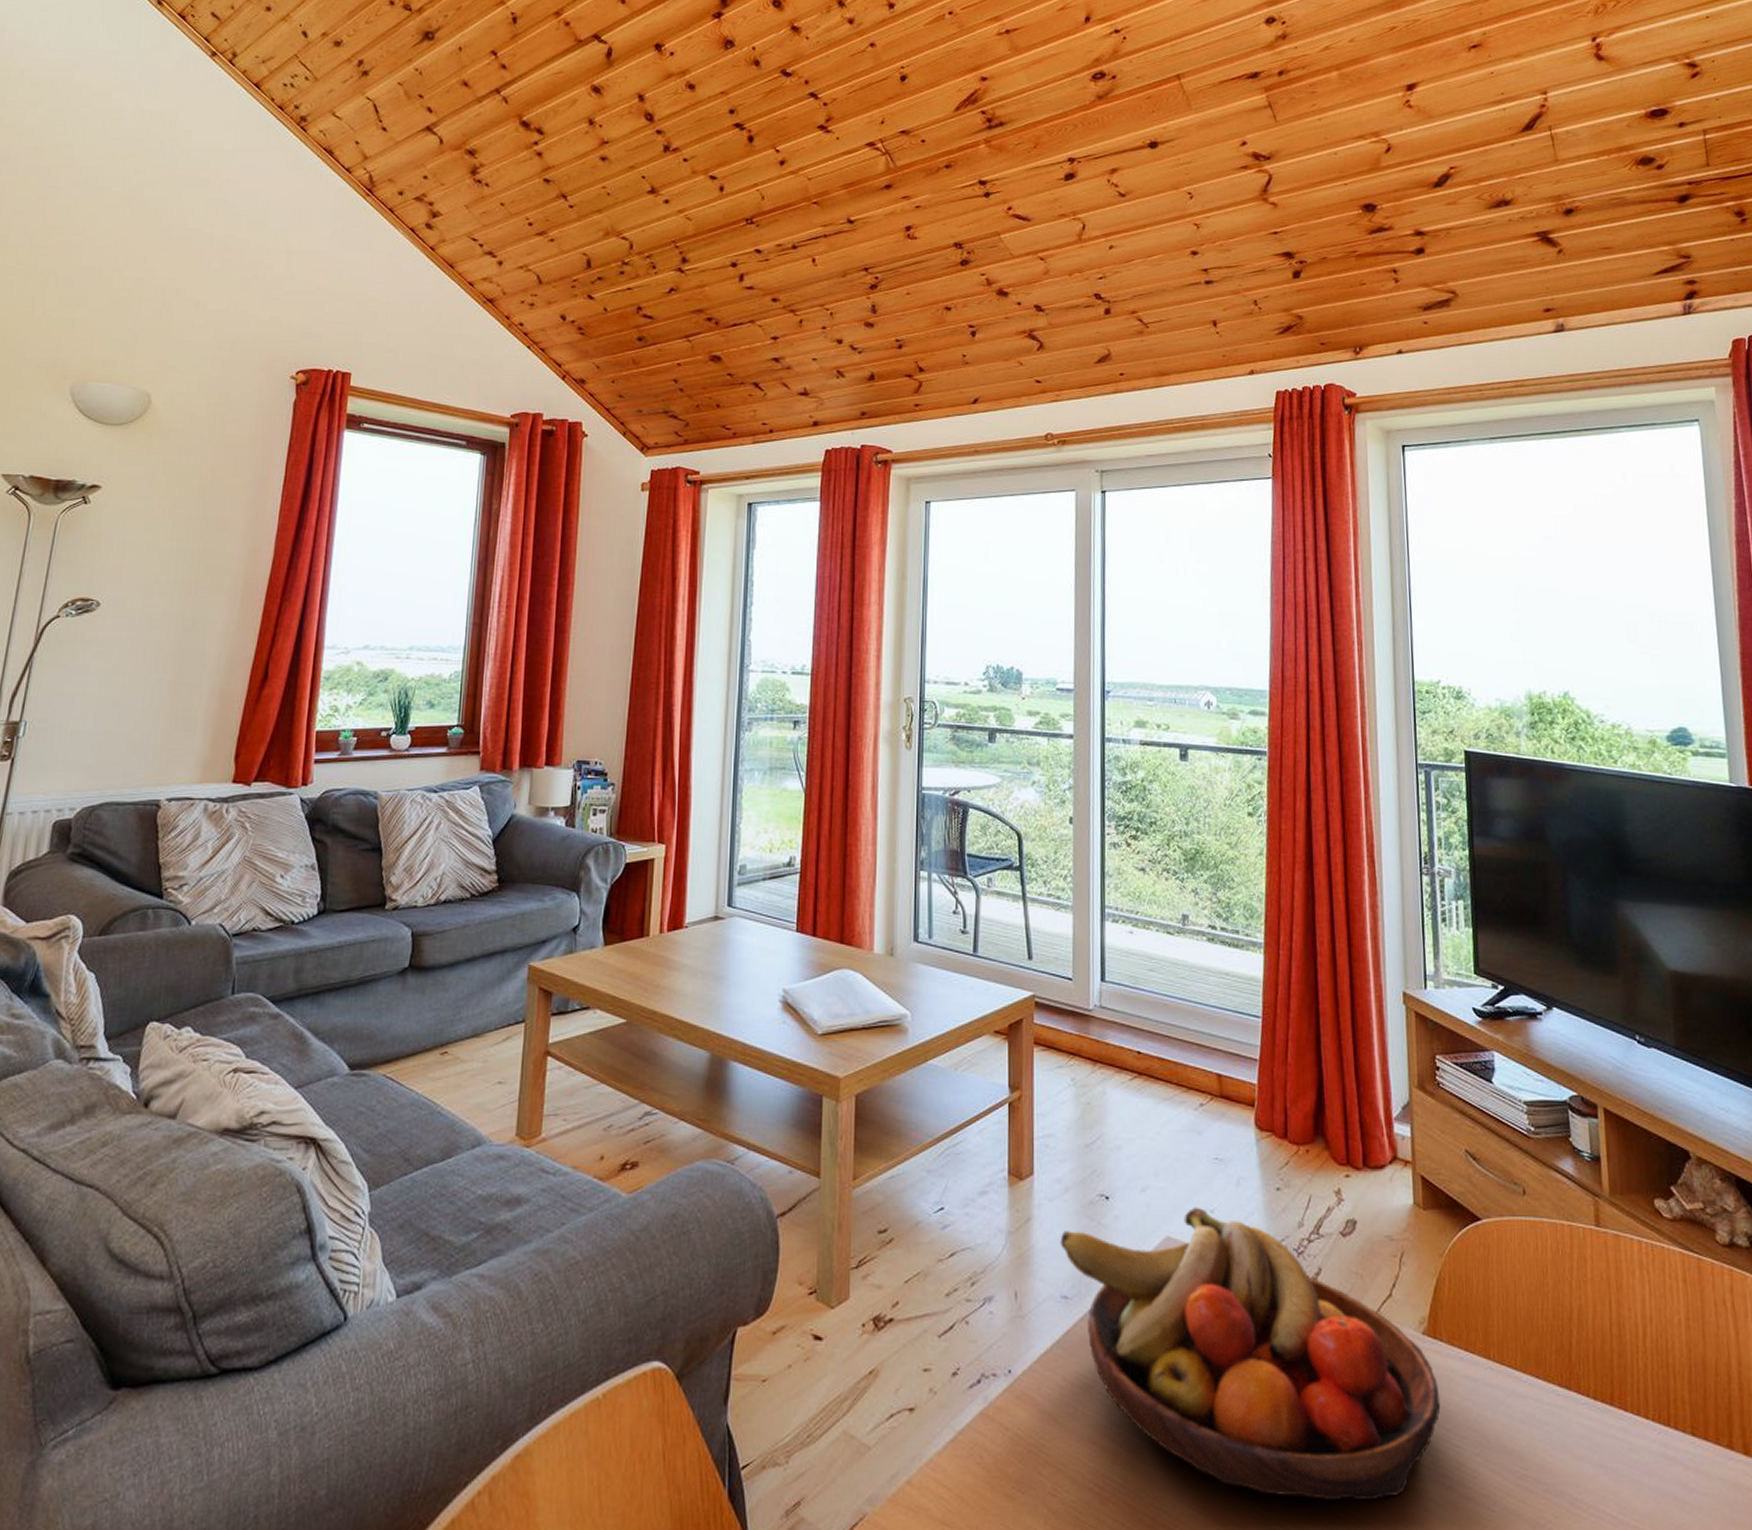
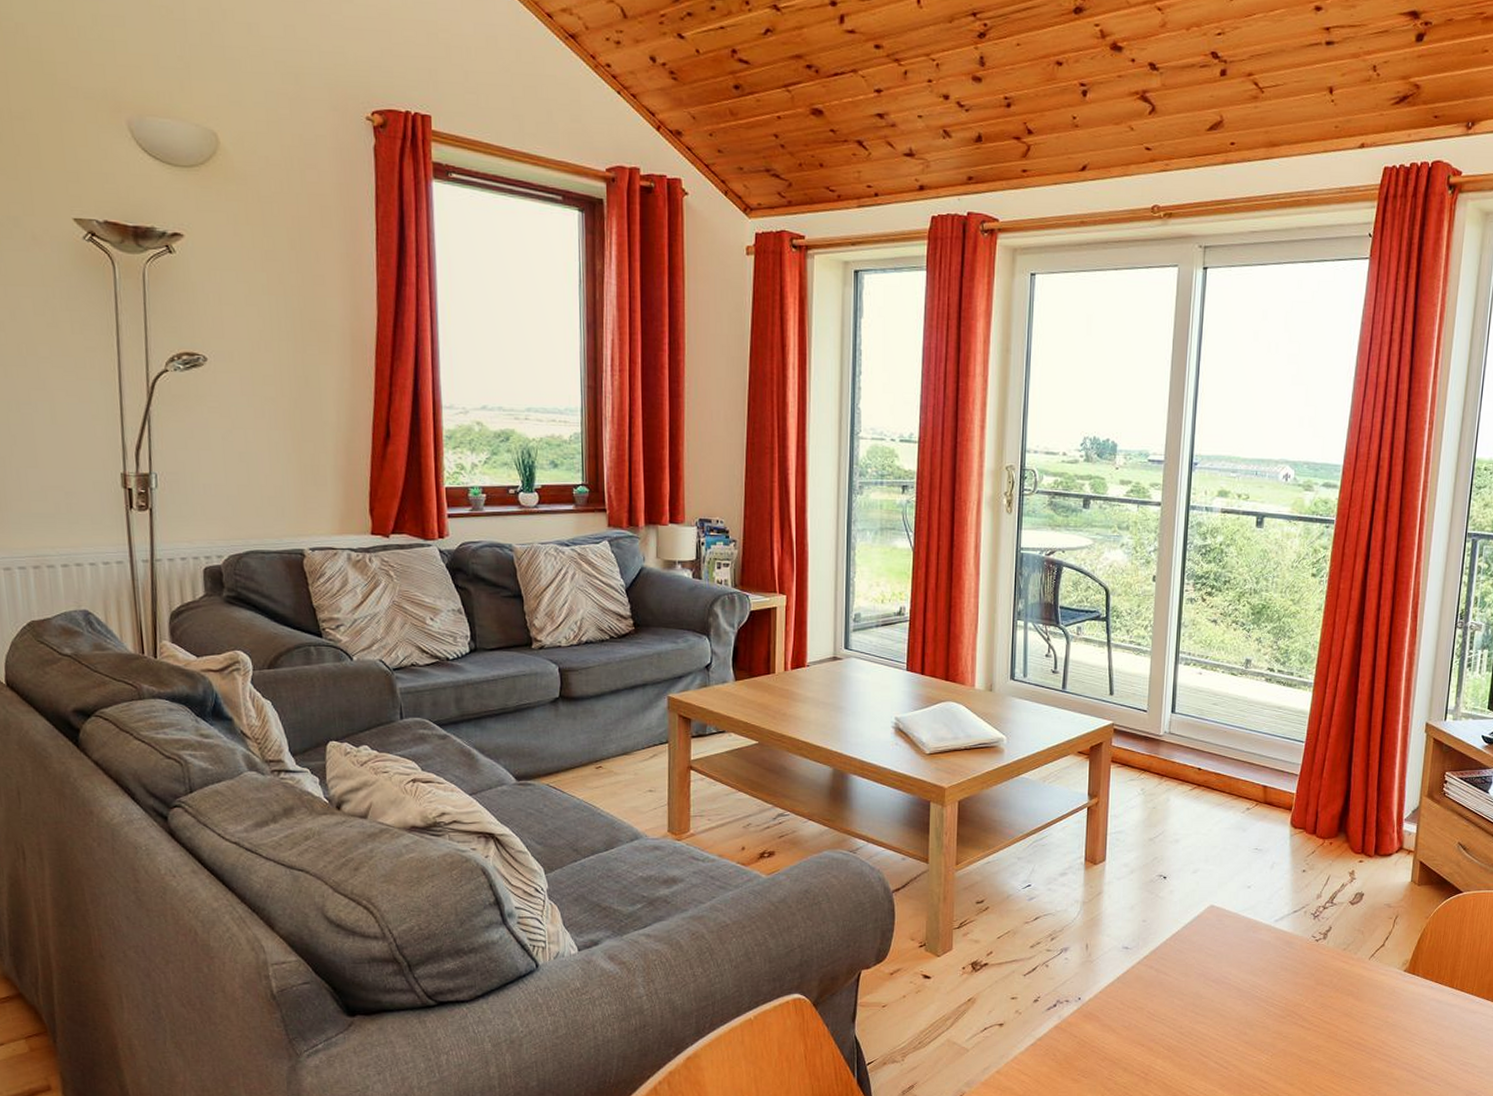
fruit bowl: present [1060,1206,1441,1502] -> none [1124,884,1412,1081]

